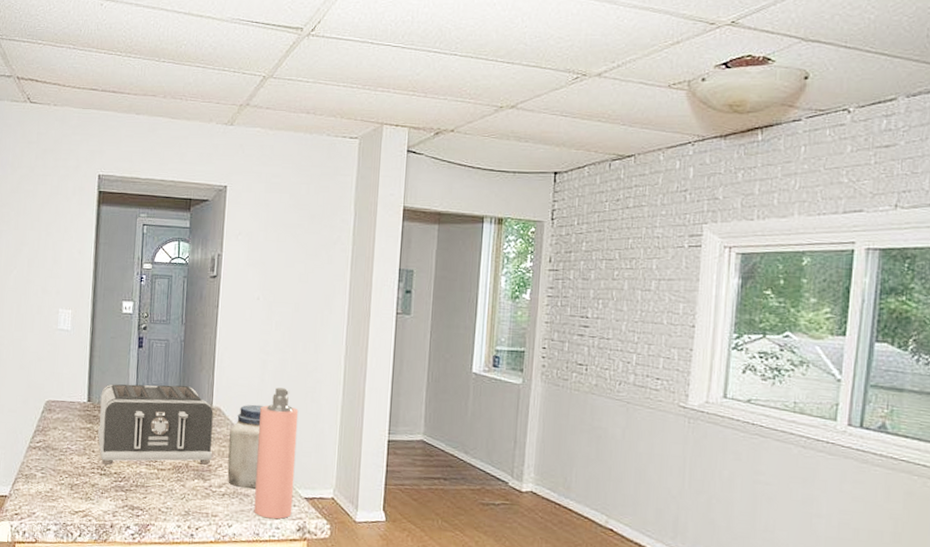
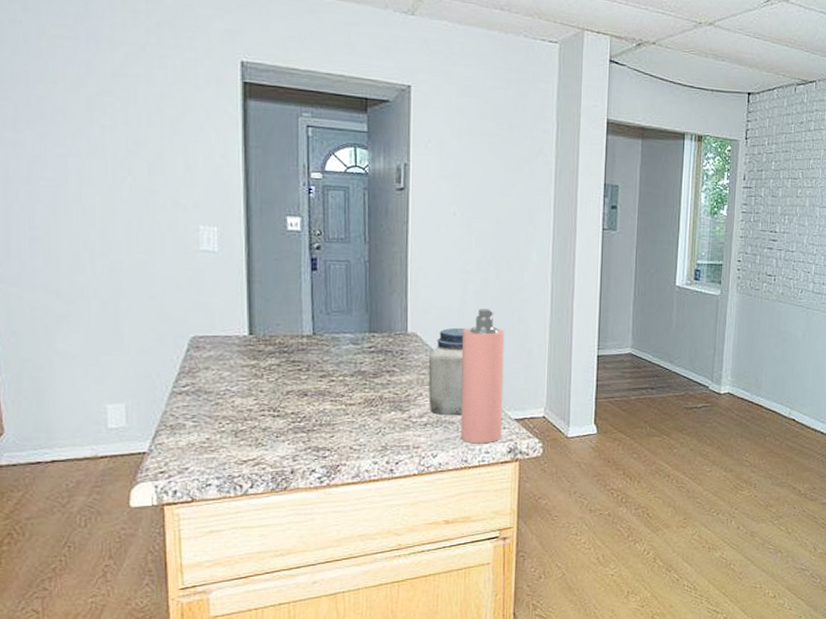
toaster: present [97,384,213,466] -> none [265,310,411,406]

